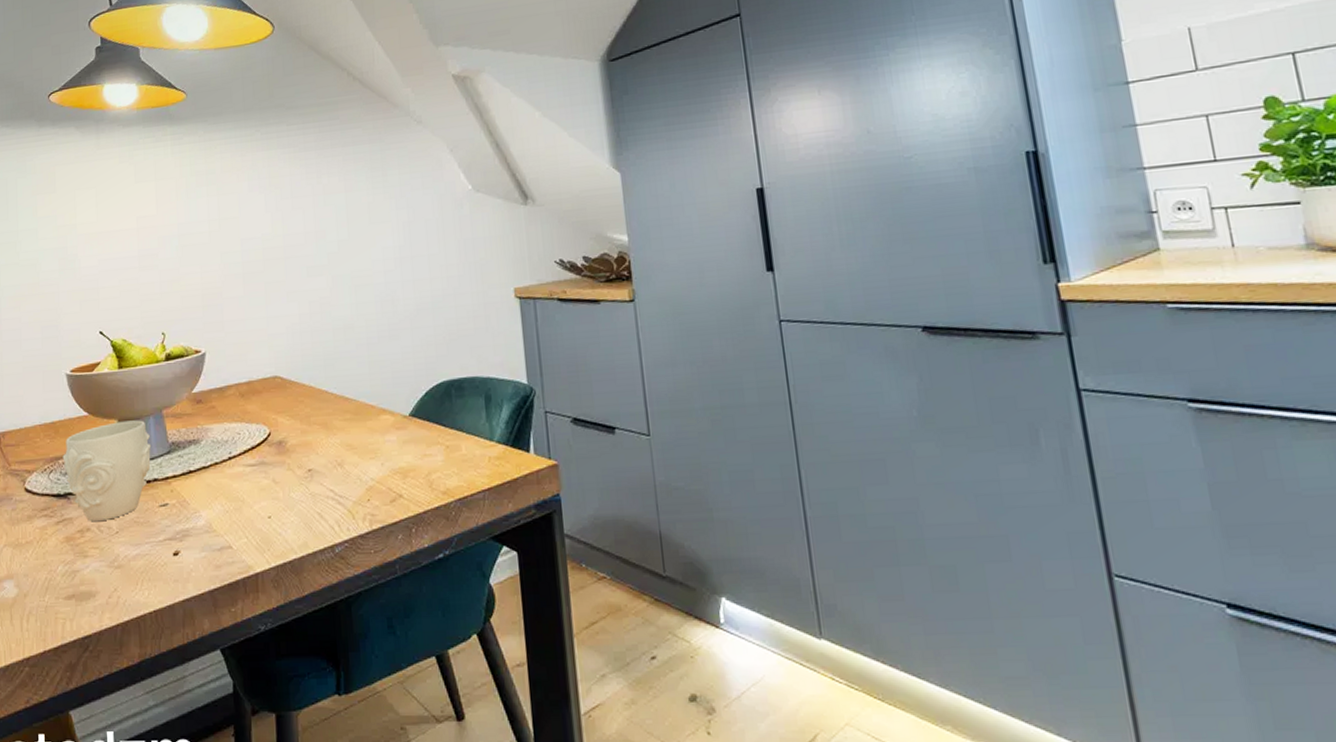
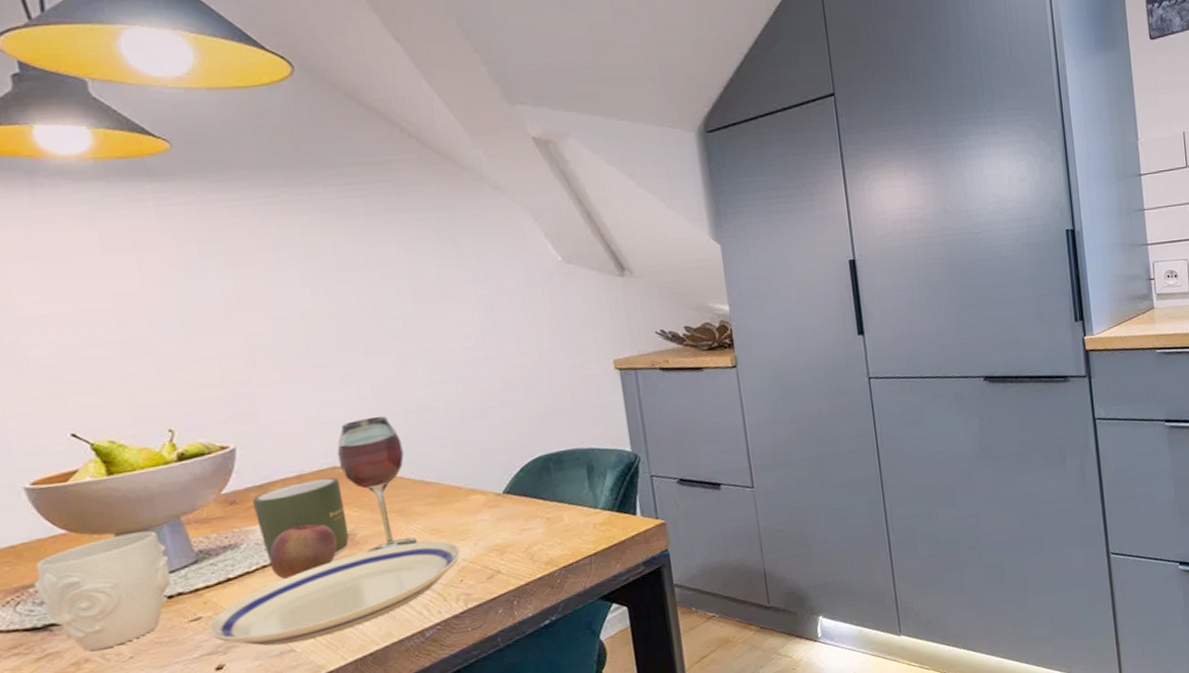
plate: none [172,455,369,540] -> present [208,541,460,646]
mug: none [214,385,282,460] -> present [253,477,349,559]
apple: none [220,424,273,477] -> present [268,521,338,579]
wineglass: none [278,331,334,461] -> present [337,415,417,553]

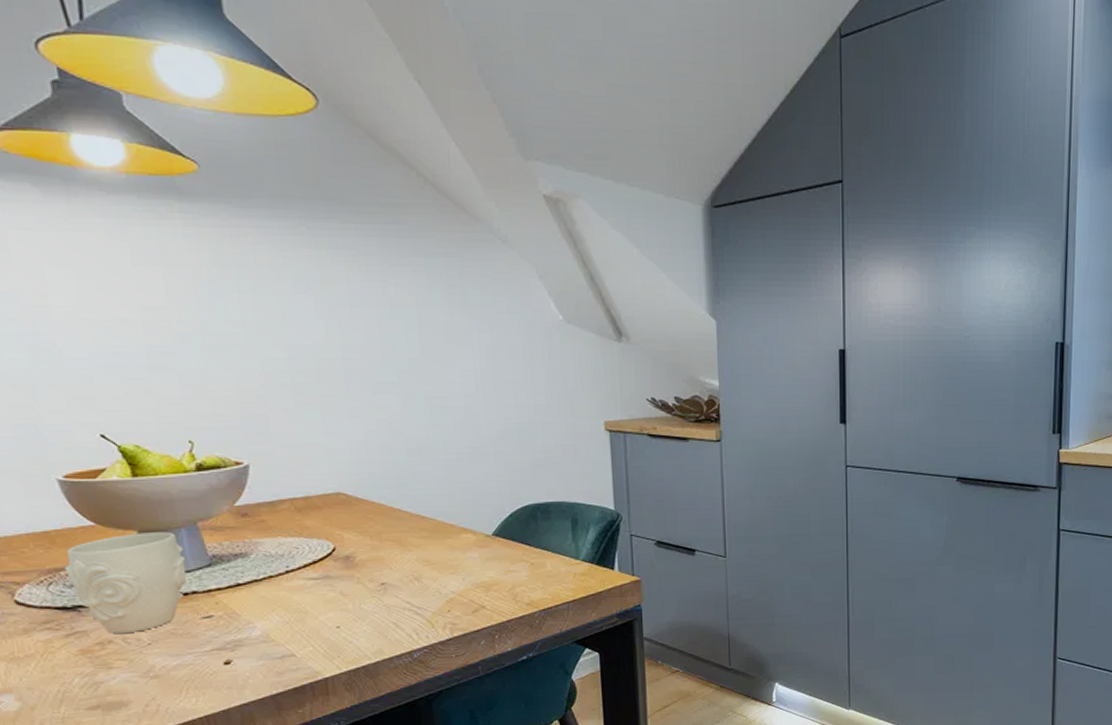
plate: present [208,541,460,646] -> none [218,570,449,649]
mug: present [253,477,349,559] -> none [263,501,349,574]
apple: present [268,521,338,579] -> none [275,539,339,590]
wineglass: present [337,415,417,553] -> none [341,450,410,575]

